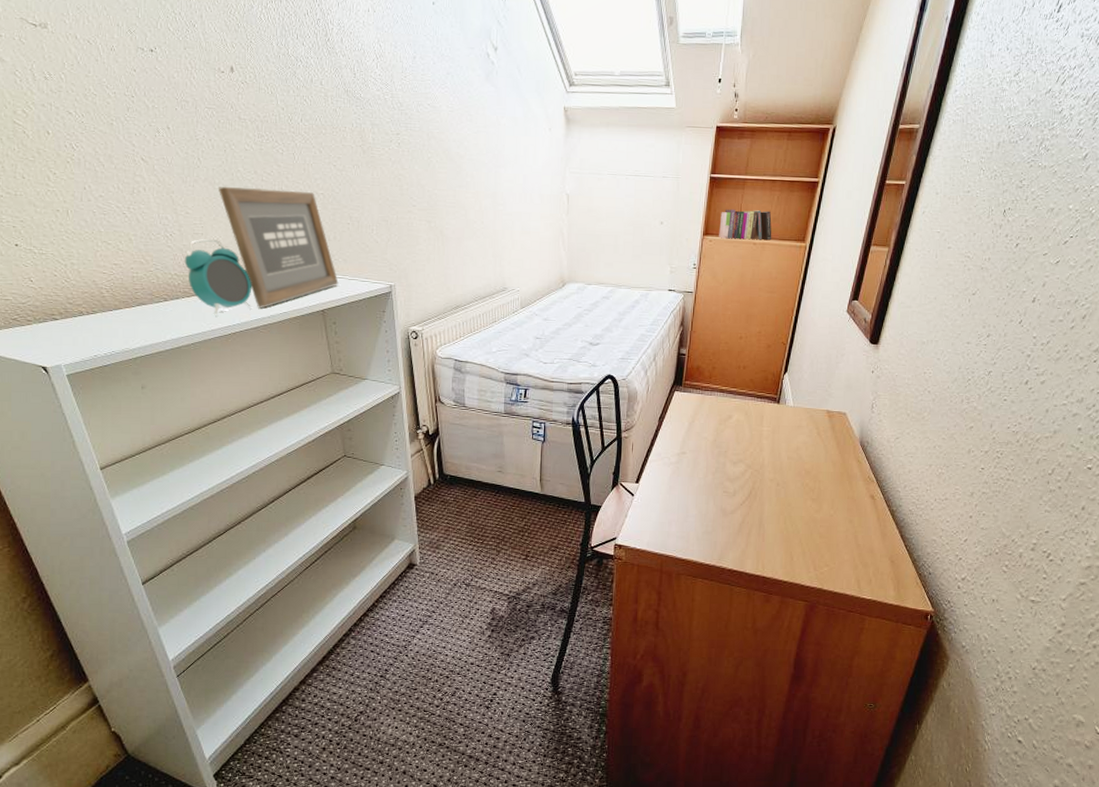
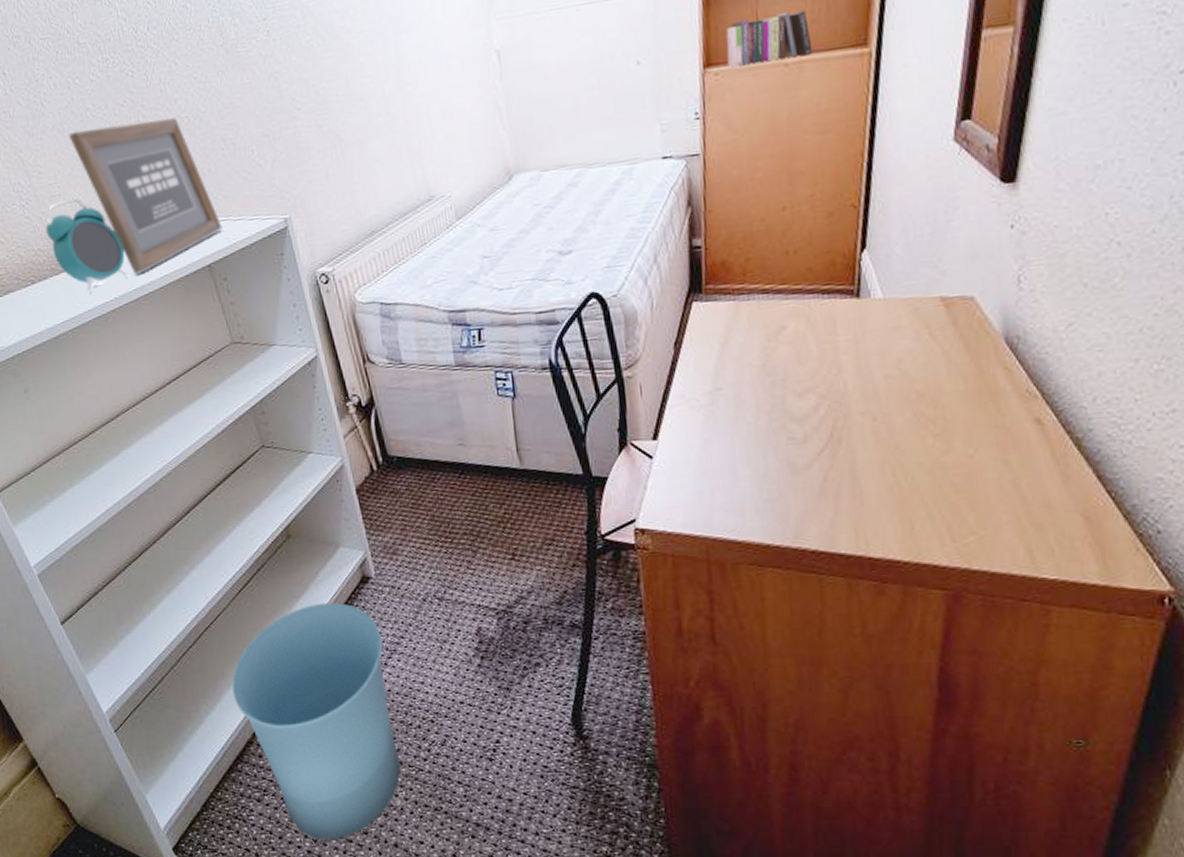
waste bin: none [287,581,417,768] -> present [231,602,400,840]

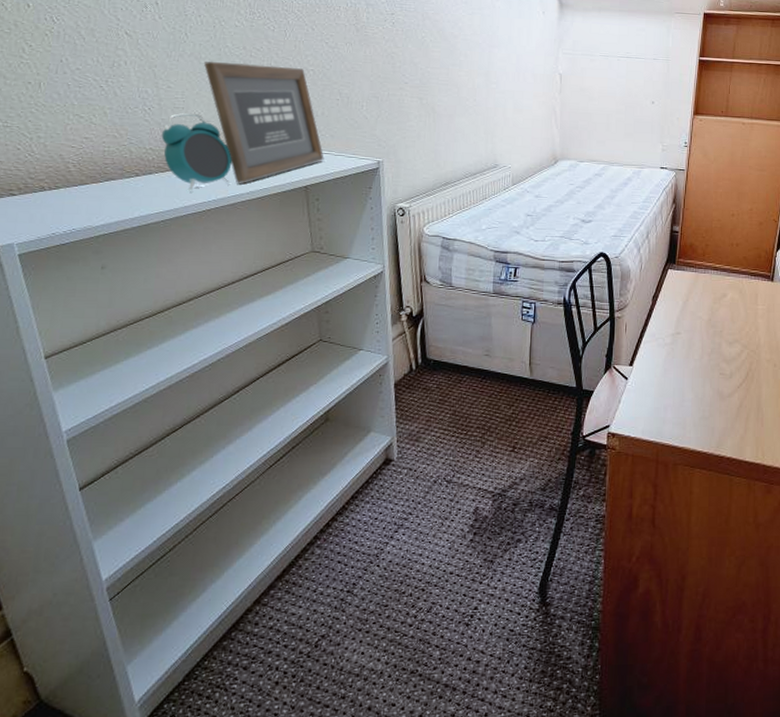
waste bin: present [231,602,400,840] -> none [242,480,393,707]
books: present [726,10,813,68] -> none [709,90,760,121]

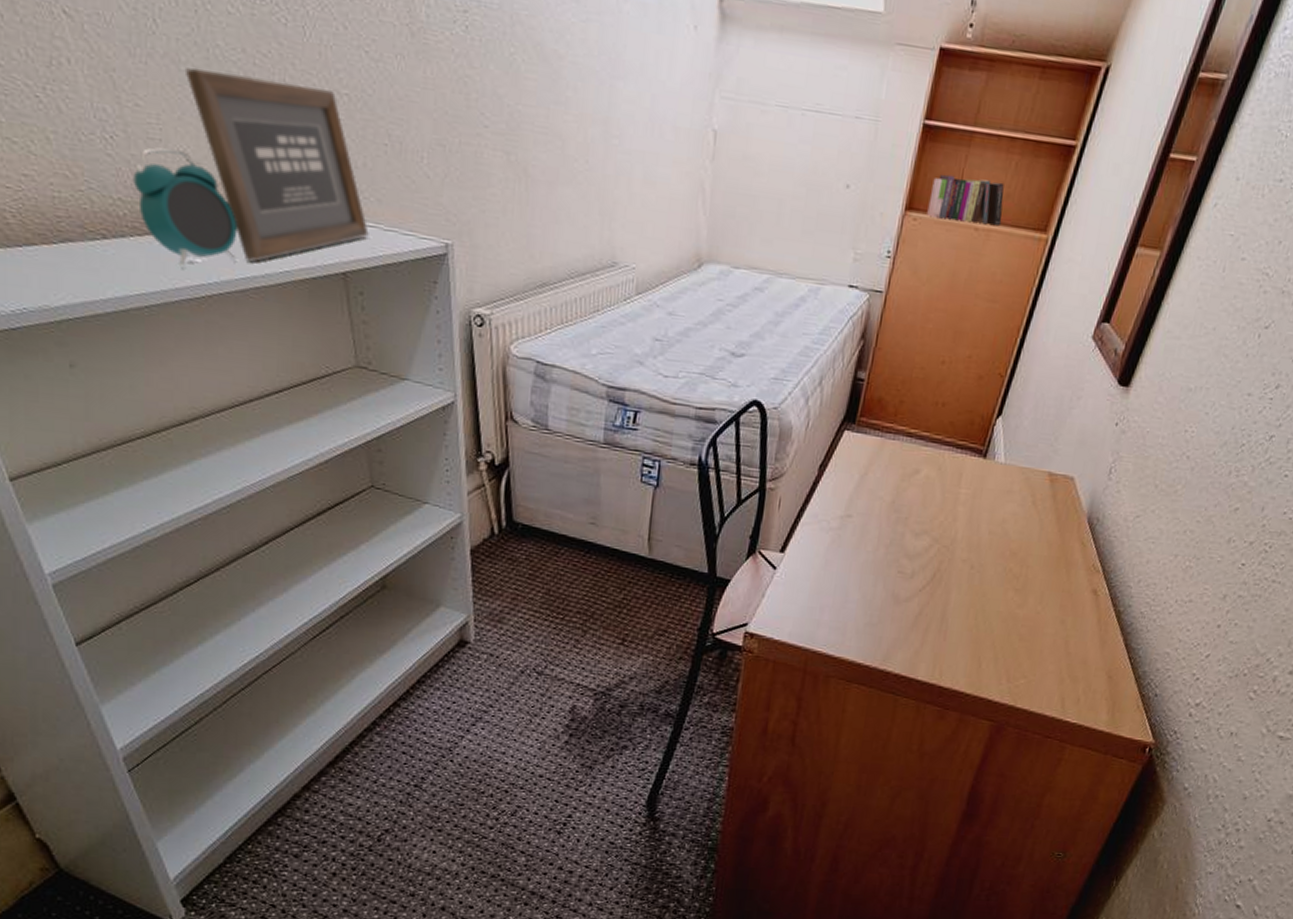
books: none [709,90,760,121] -> present [927,173,1004,227]

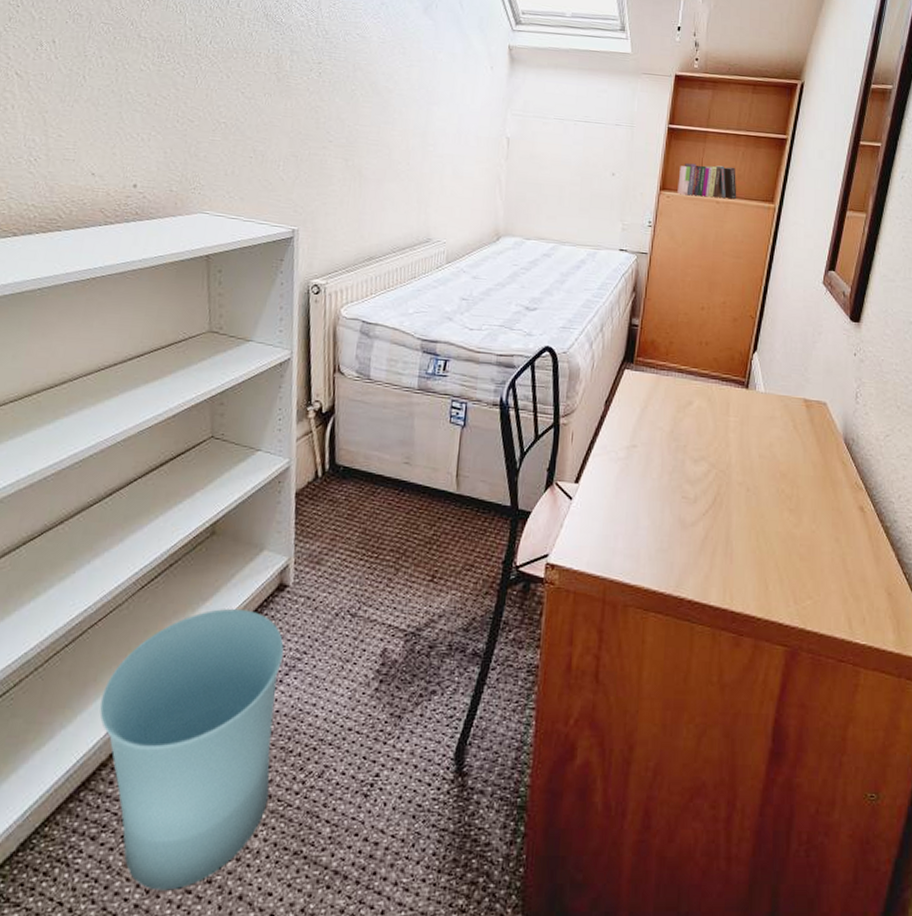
alarm clock: present [133,147,238,269] -> none [46,166,125,257]
picture frame: present [184,68,369,263] -> none [101,108,231,250]
waste bin: none [285,661,469,901] -> present [99,608,284,891]

